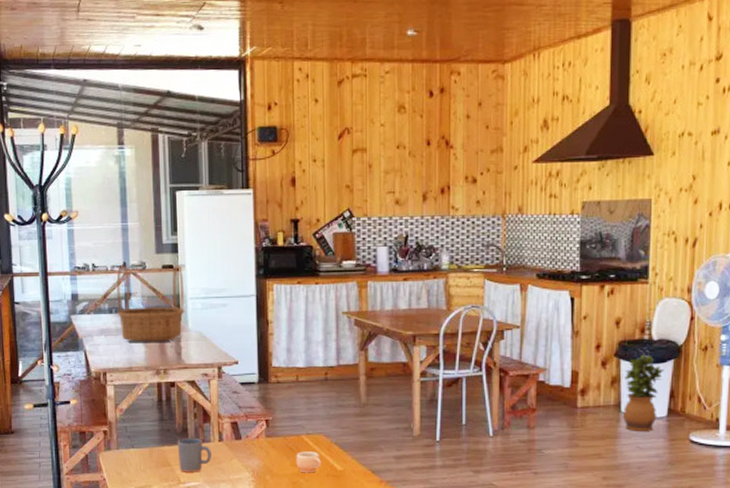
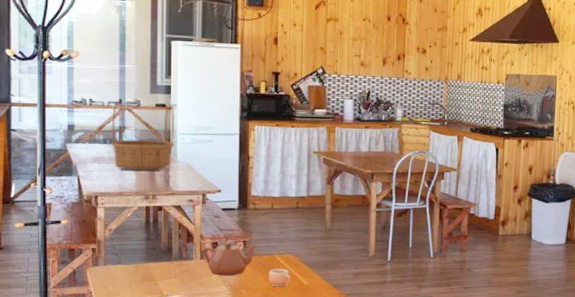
mug: present [177,437,212,473] -> none [161,255,193,286]
teapot: none [220,421,282,459] -> present [201,242,258,275]
potted plant: present [622,354,665,431] -> none [532,195,564,255]

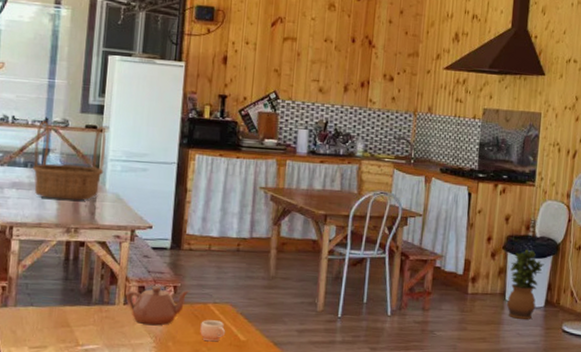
potted plant: none [532,195,564,255] -> present [506,249,544,319]

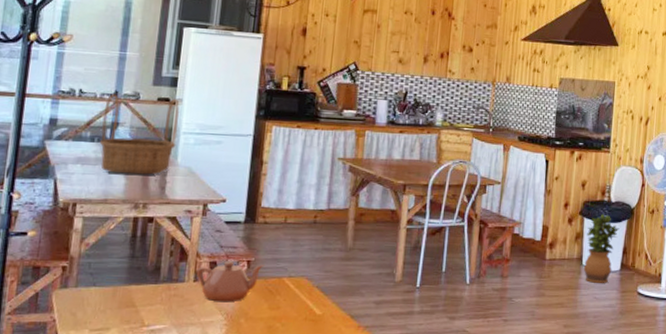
cup: present [200,320,226,342] -> none [274,294,301,317]

